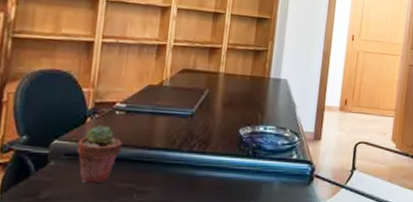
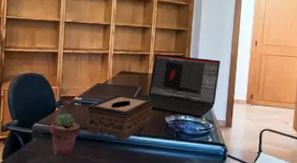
tissue box: none [130,99,224,160] -> present [86,94,153,140]
laptop: none [207,47,310,130] -> present [140,54,220,118]

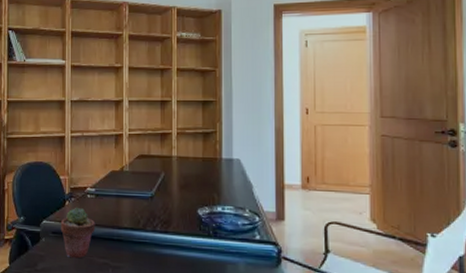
tissue box: present [86,94,153,140] -> none [102,183,181,239]
laptop: present [140,54,220,118] -> none [165,132,262,210]

